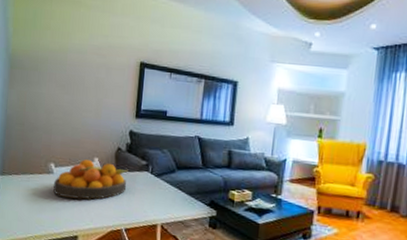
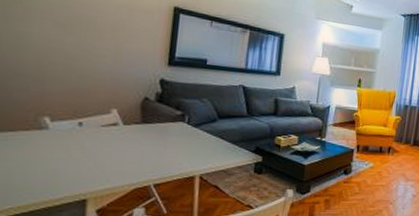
fruit bowl: present [53,159,128,200] -> none [48,111,159,157]

